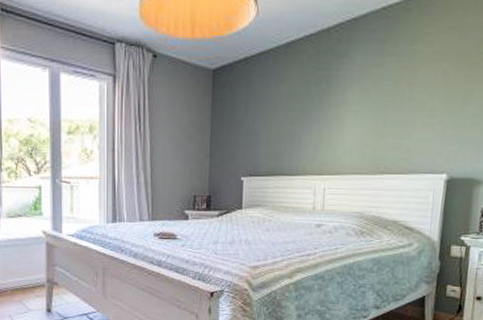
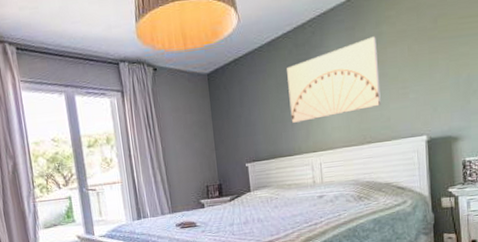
wall art: none [299,53,409,139] -> present [287,36,381,123]

